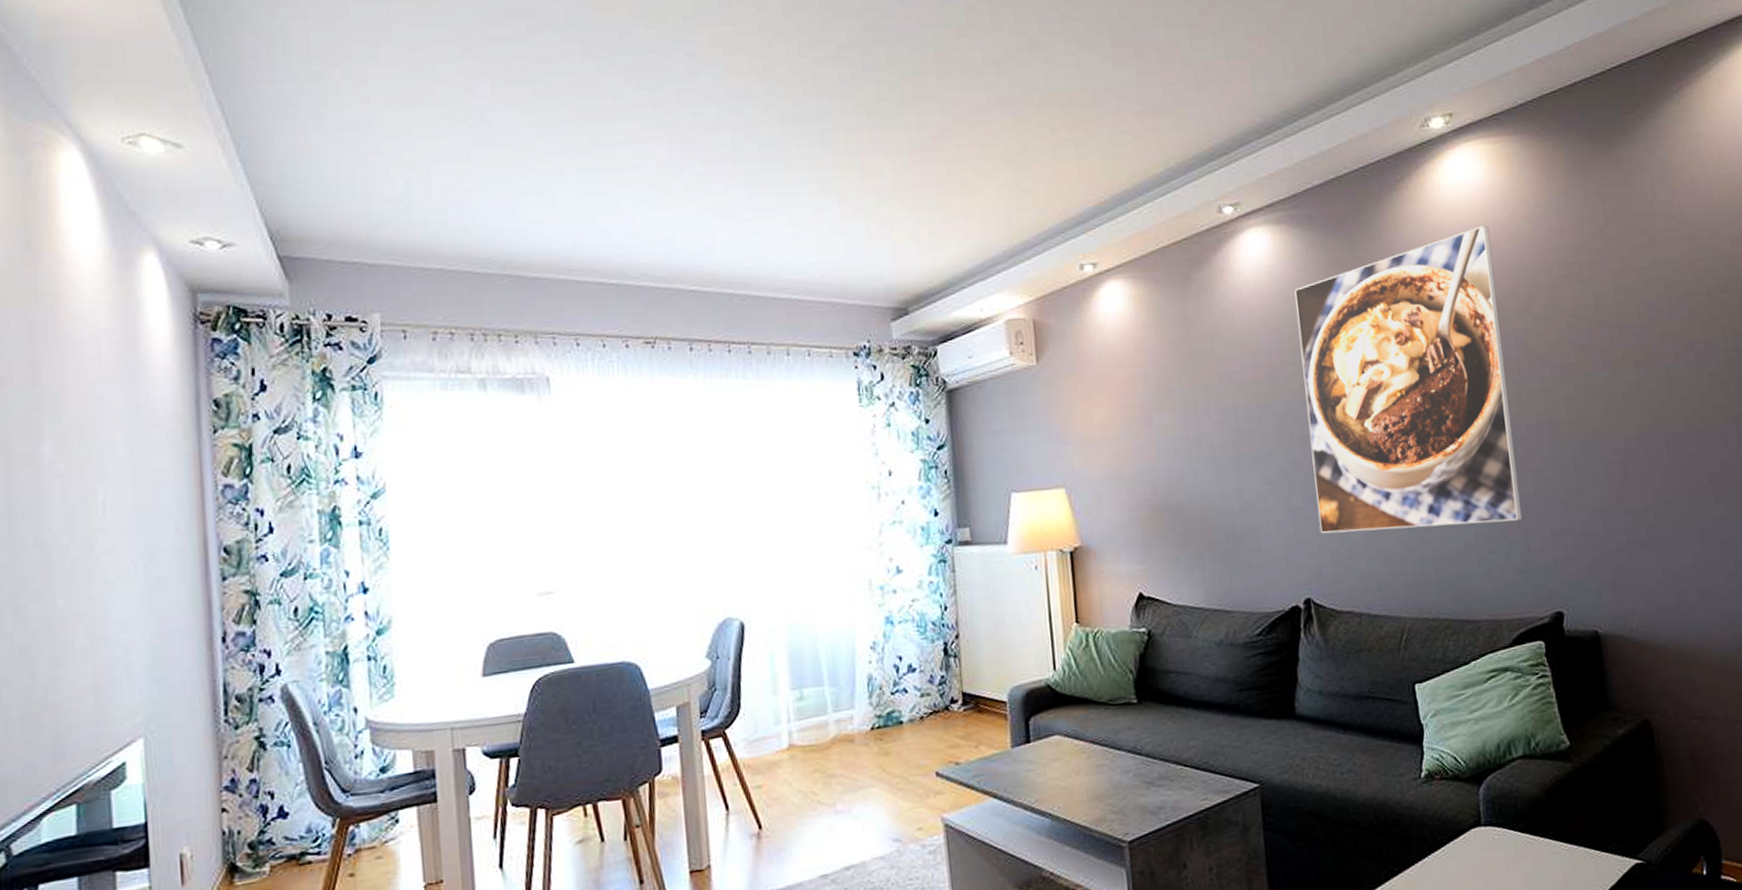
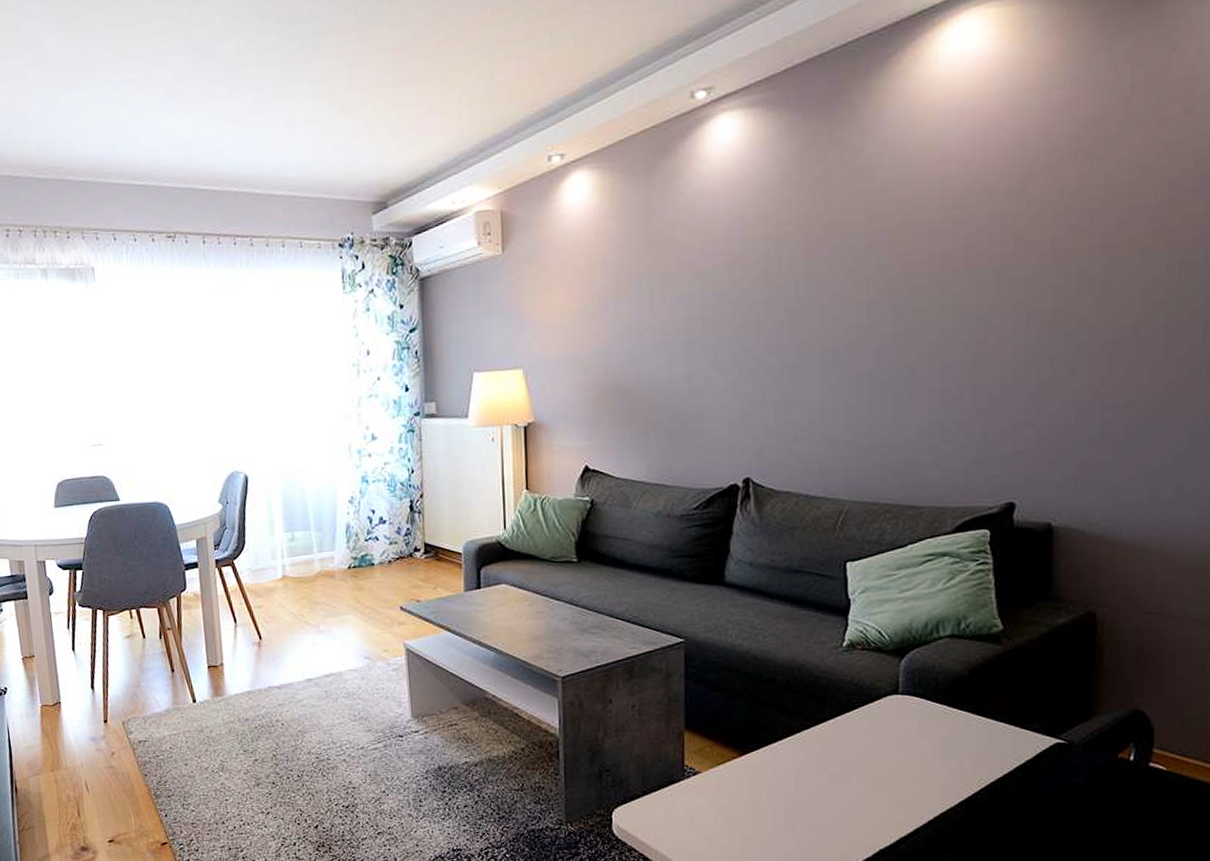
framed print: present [1294,225,1523,534] -> none [762,99,989,418]

